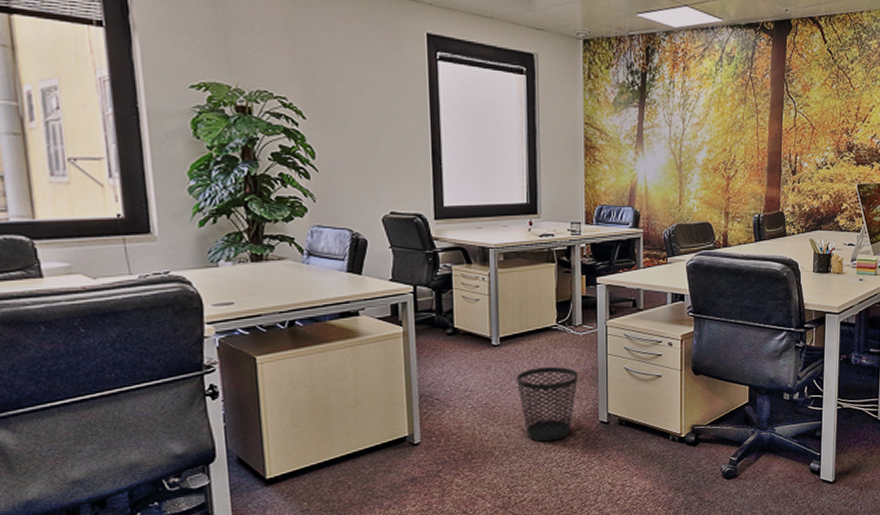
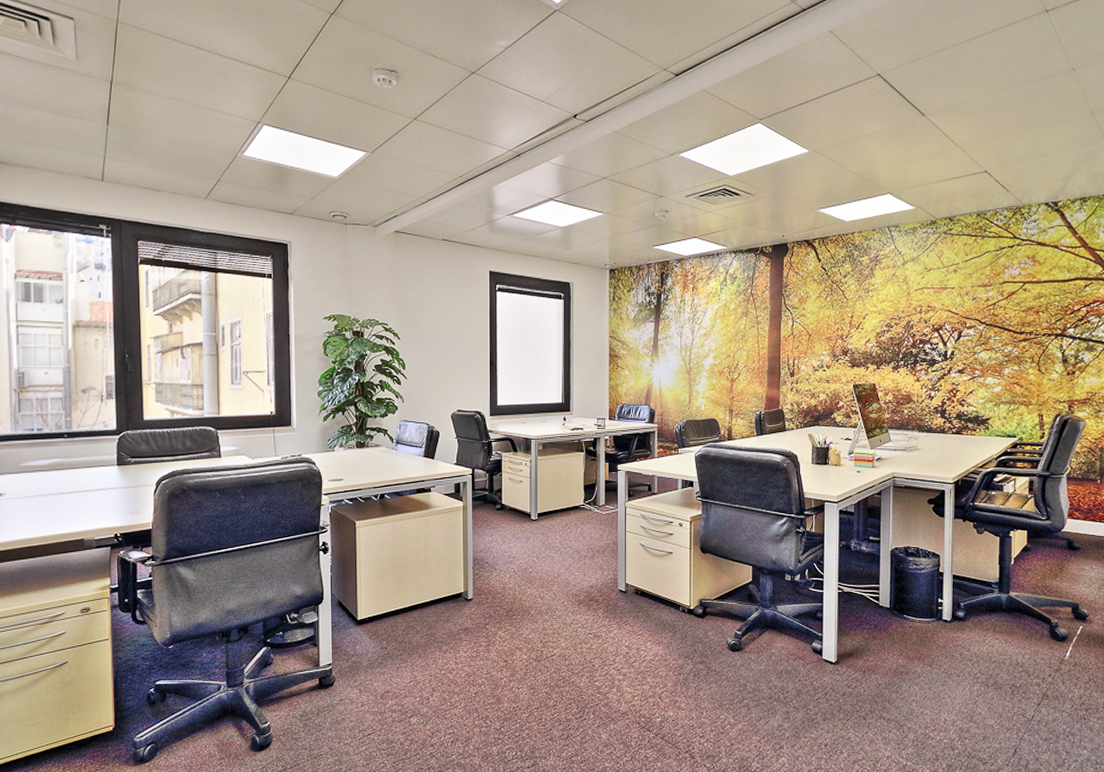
wastebasket: present [517,367,579,442] -> none [550,541,602,605]

